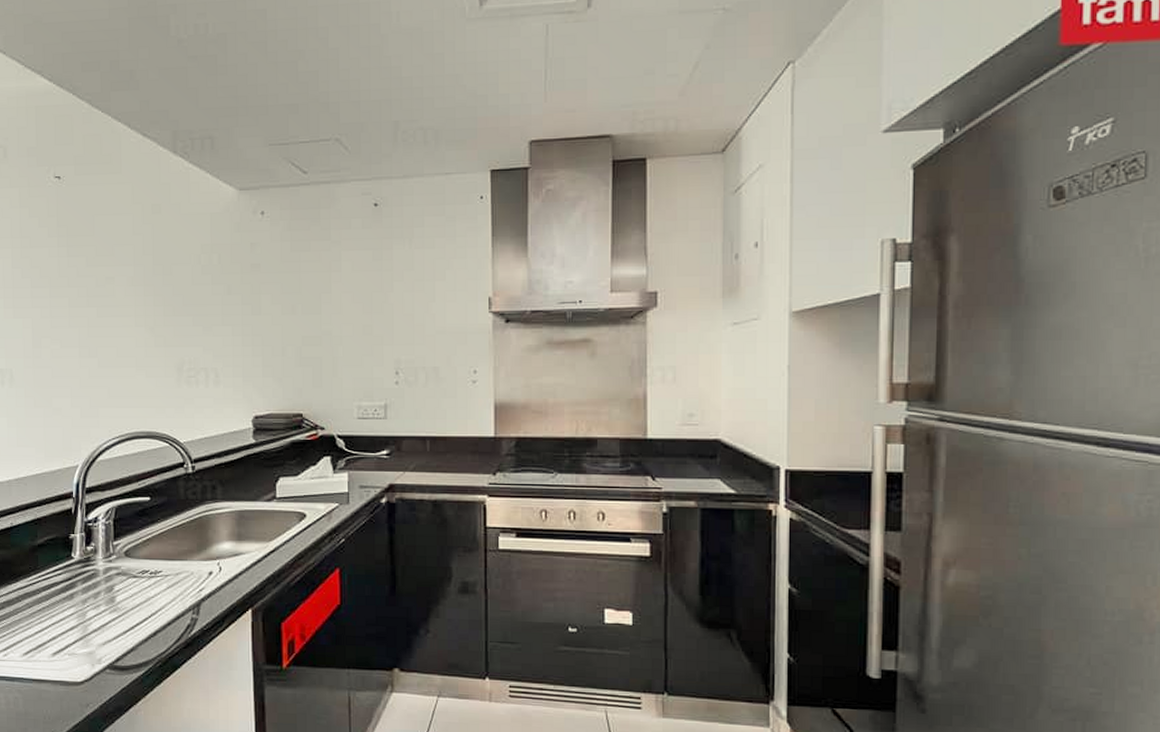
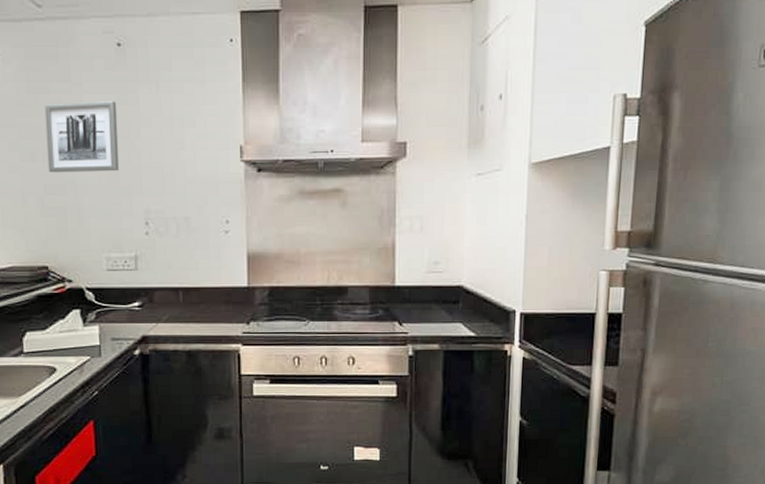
wall art: none [306,257,373,325] -> present [44,101,120,173]

